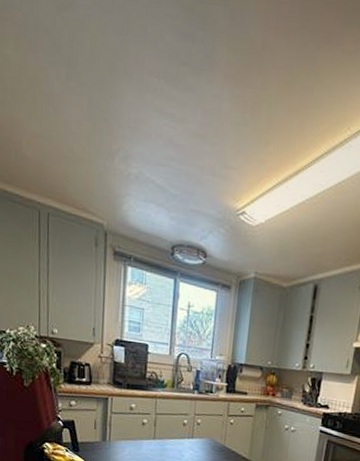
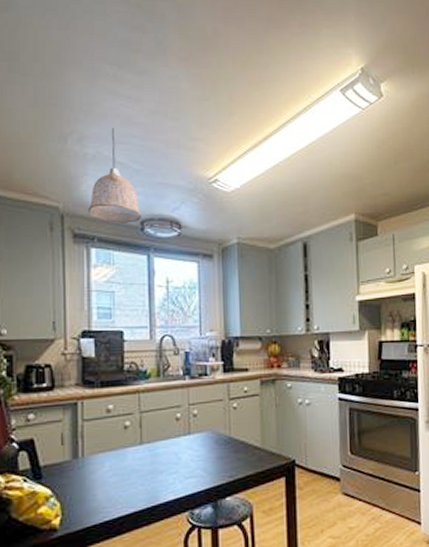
pendant lamp: none [128,147,173,247] -> present [88,127,141,223]

